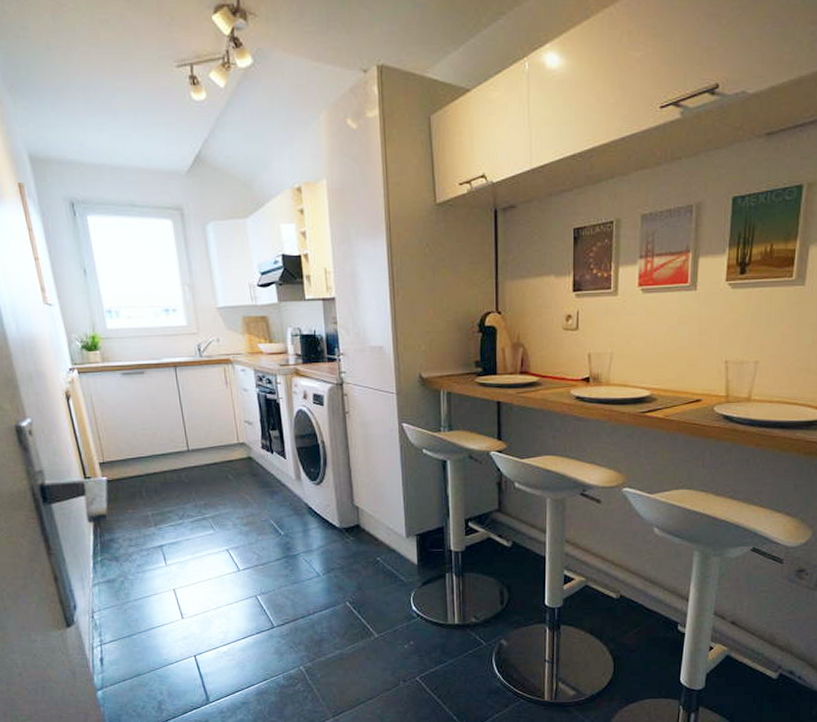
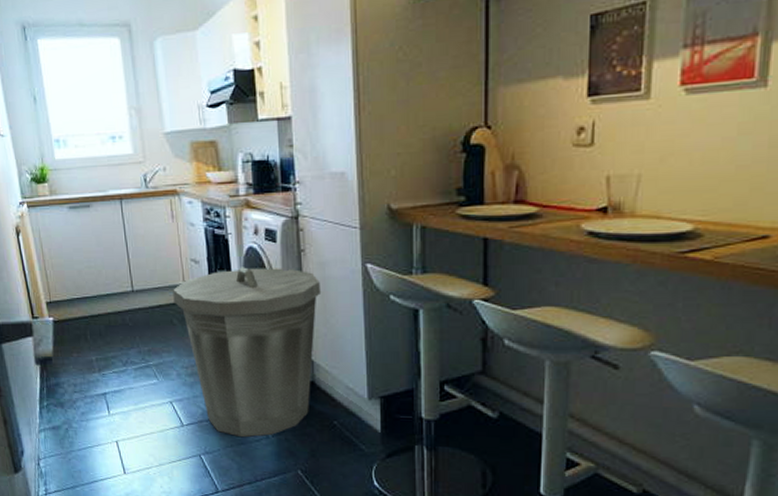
trash can: none [228,427,364,578] -> present [173,267,322,438]

